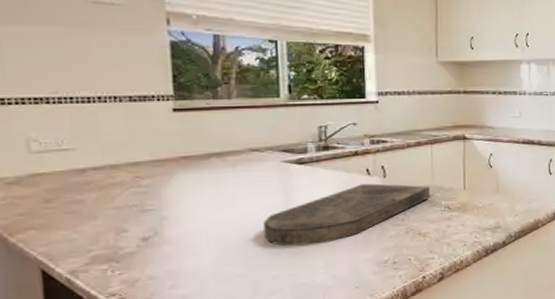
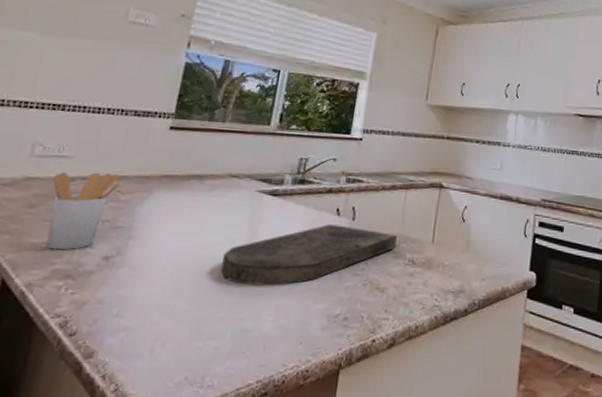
utensil holder: none [61,160,136,239] -> present [46,171,120,251]

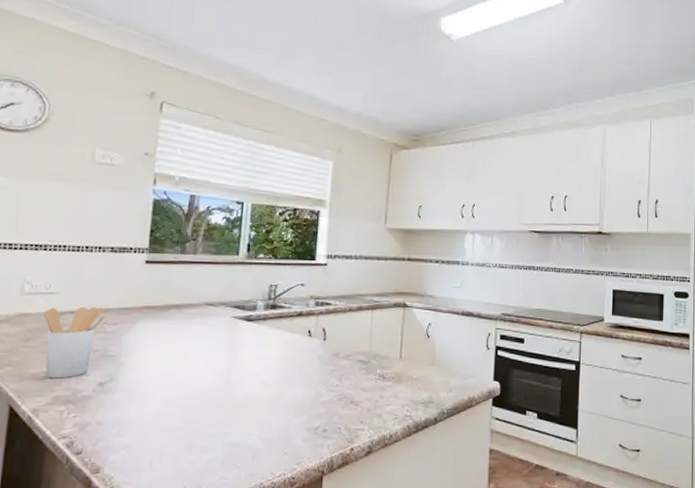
cutting board: present [221,224,397,286] -> none [206,345,367,403]

